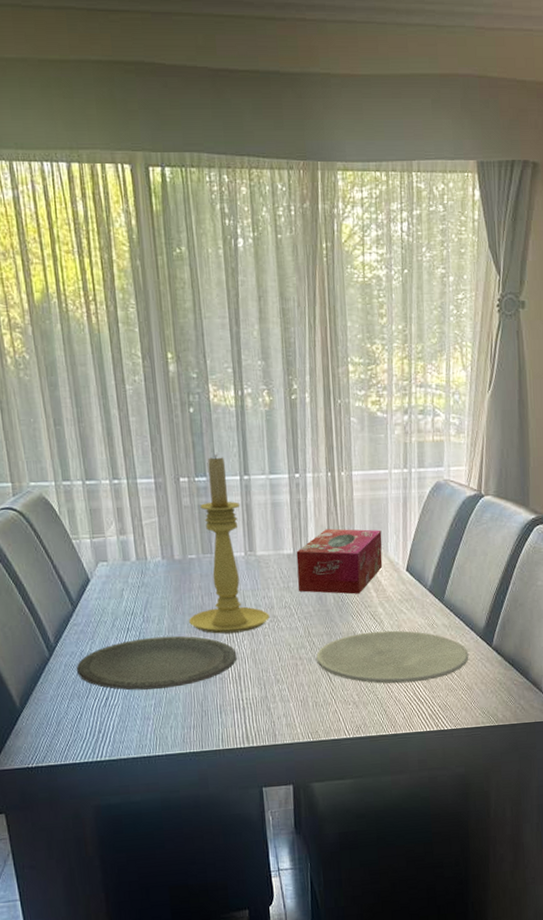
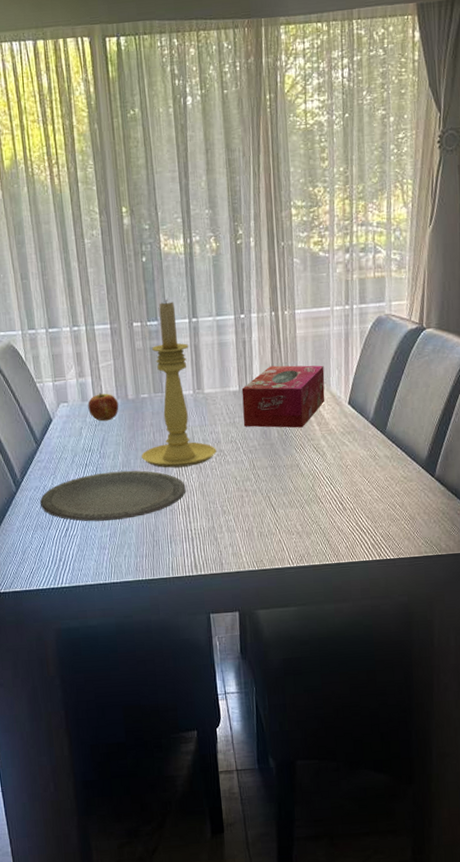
apple: none [129,552,164,583] -> present [88,392,119,421]
plate: present [316,630,469,684] -> none [261,462,411,514]

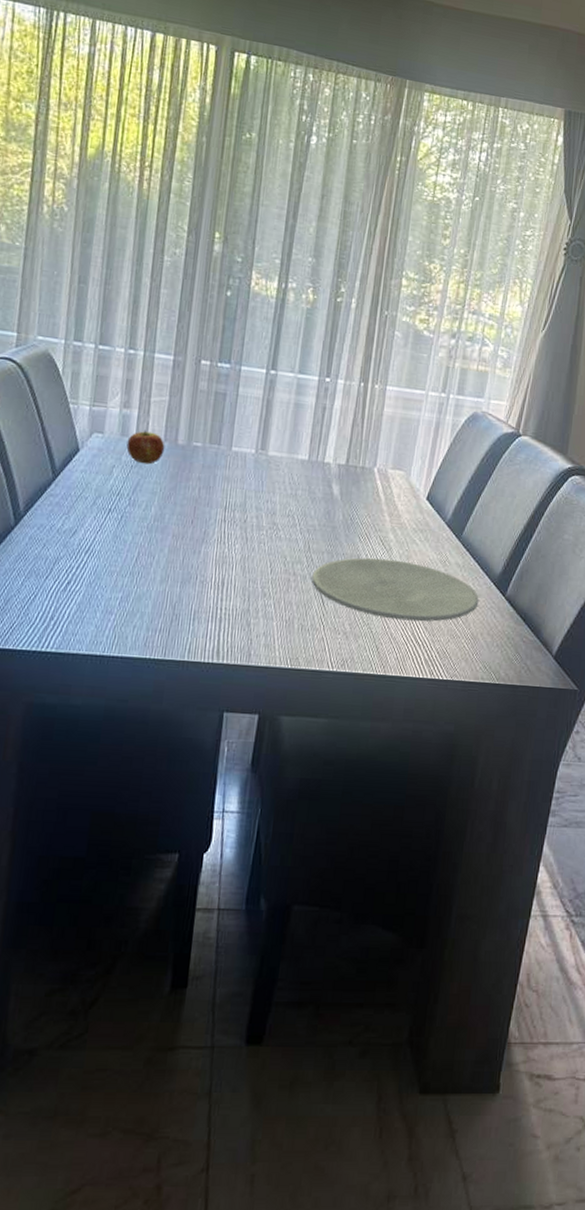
plate: present [40,470,186,522] -> none [41,522,225,583]
candle holder: present [142,300,217,468] -> none [179,343,269,535]
tissue box: present [241,365,325,428] -> none [306,440,407,515]
plate: none [261,462,411,514] -> present [312,557,479,622]

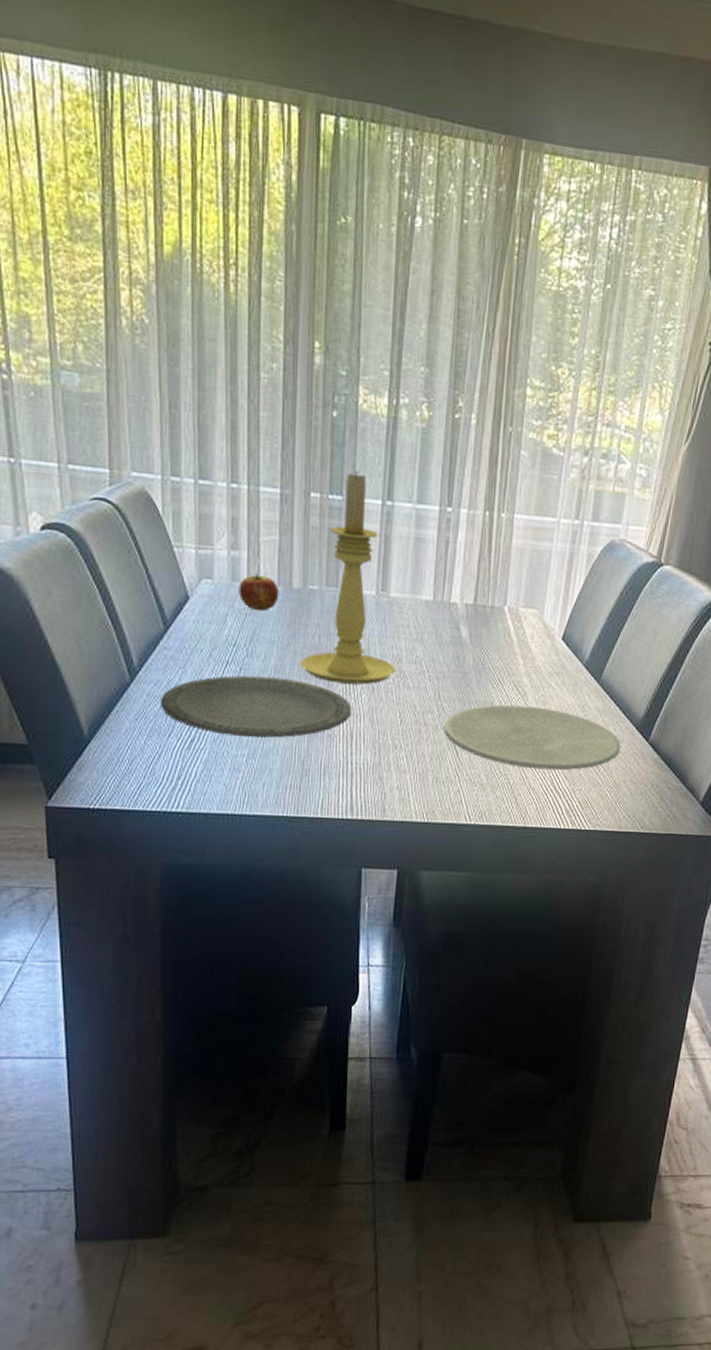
plate: none [41,522,225,583] -> present [161,675,352,738]
candle holder: none [179,343,269,535] -> present [301,471,396,685]

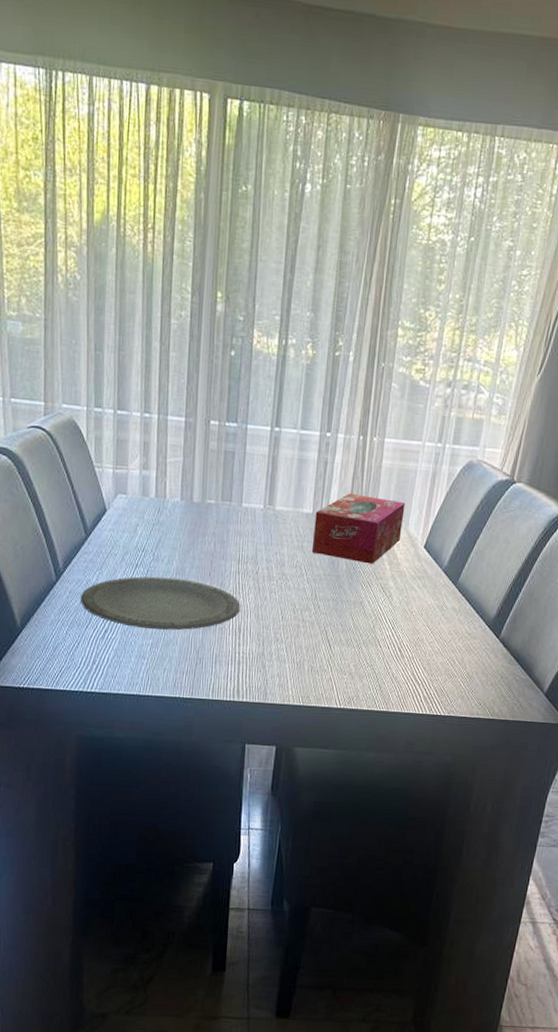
apple: present [238,573,279,611] -> none [148,490,182,522]
candle holder: present [301,471,396,685] -> none [198,402,279,585]
tissue box: none [433,577,539,659] -> present [311,493,405,564]
plate: present [444,704,621,771] -> none [319,604,474,663]

